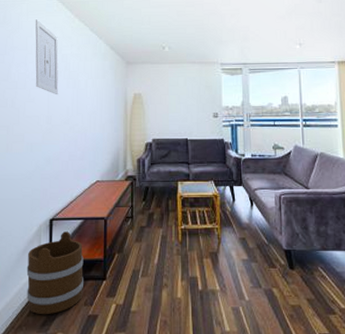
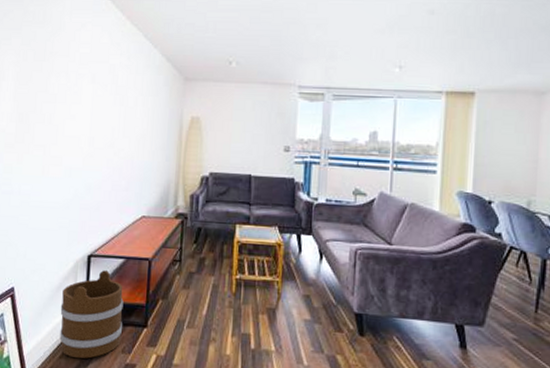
wall art: present [35,19,59,95] -> none [77,20,106,113]

